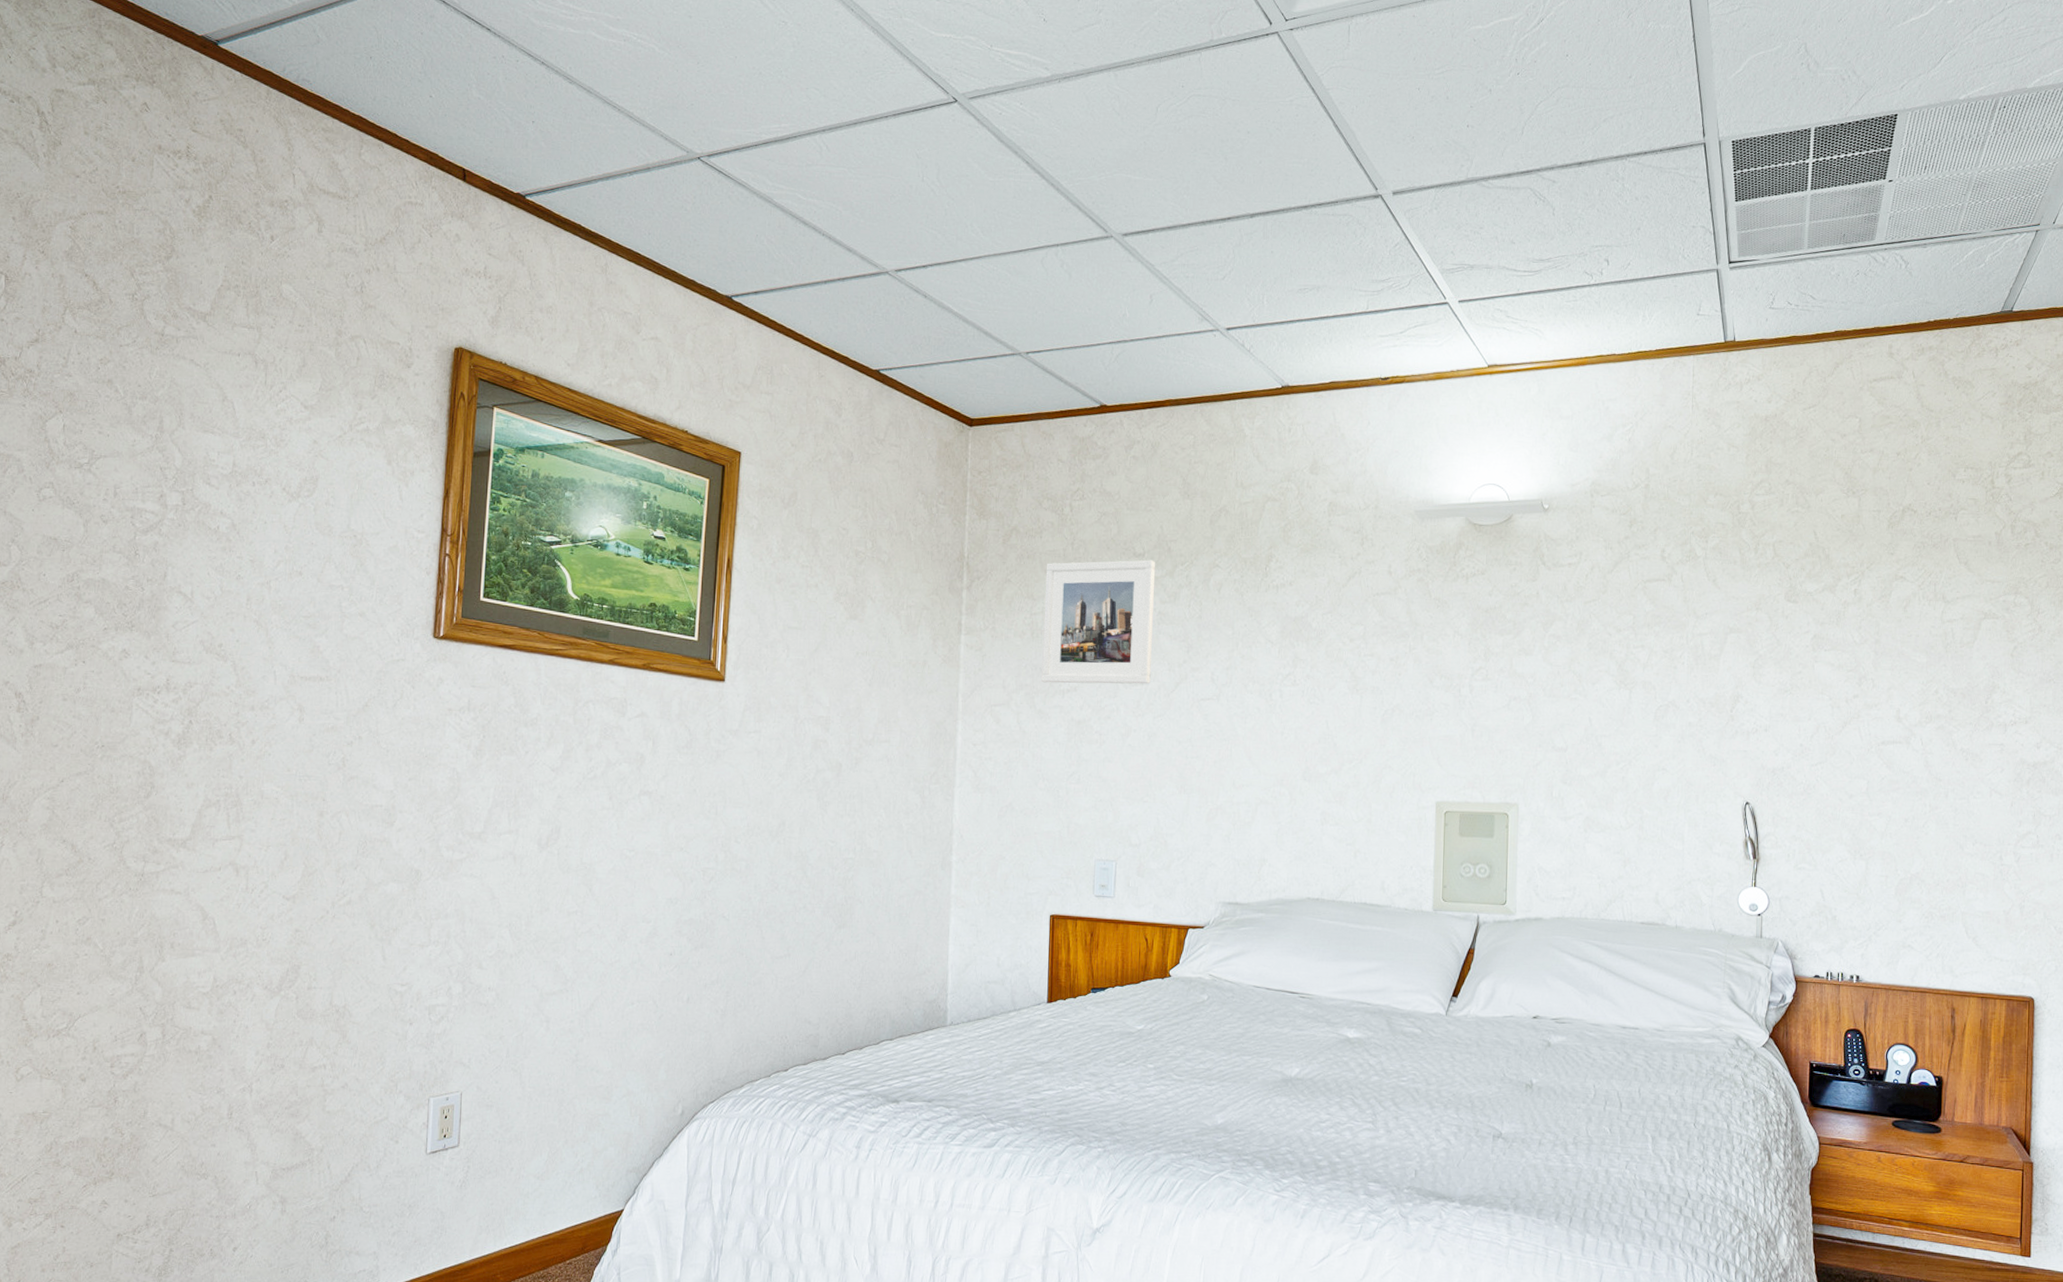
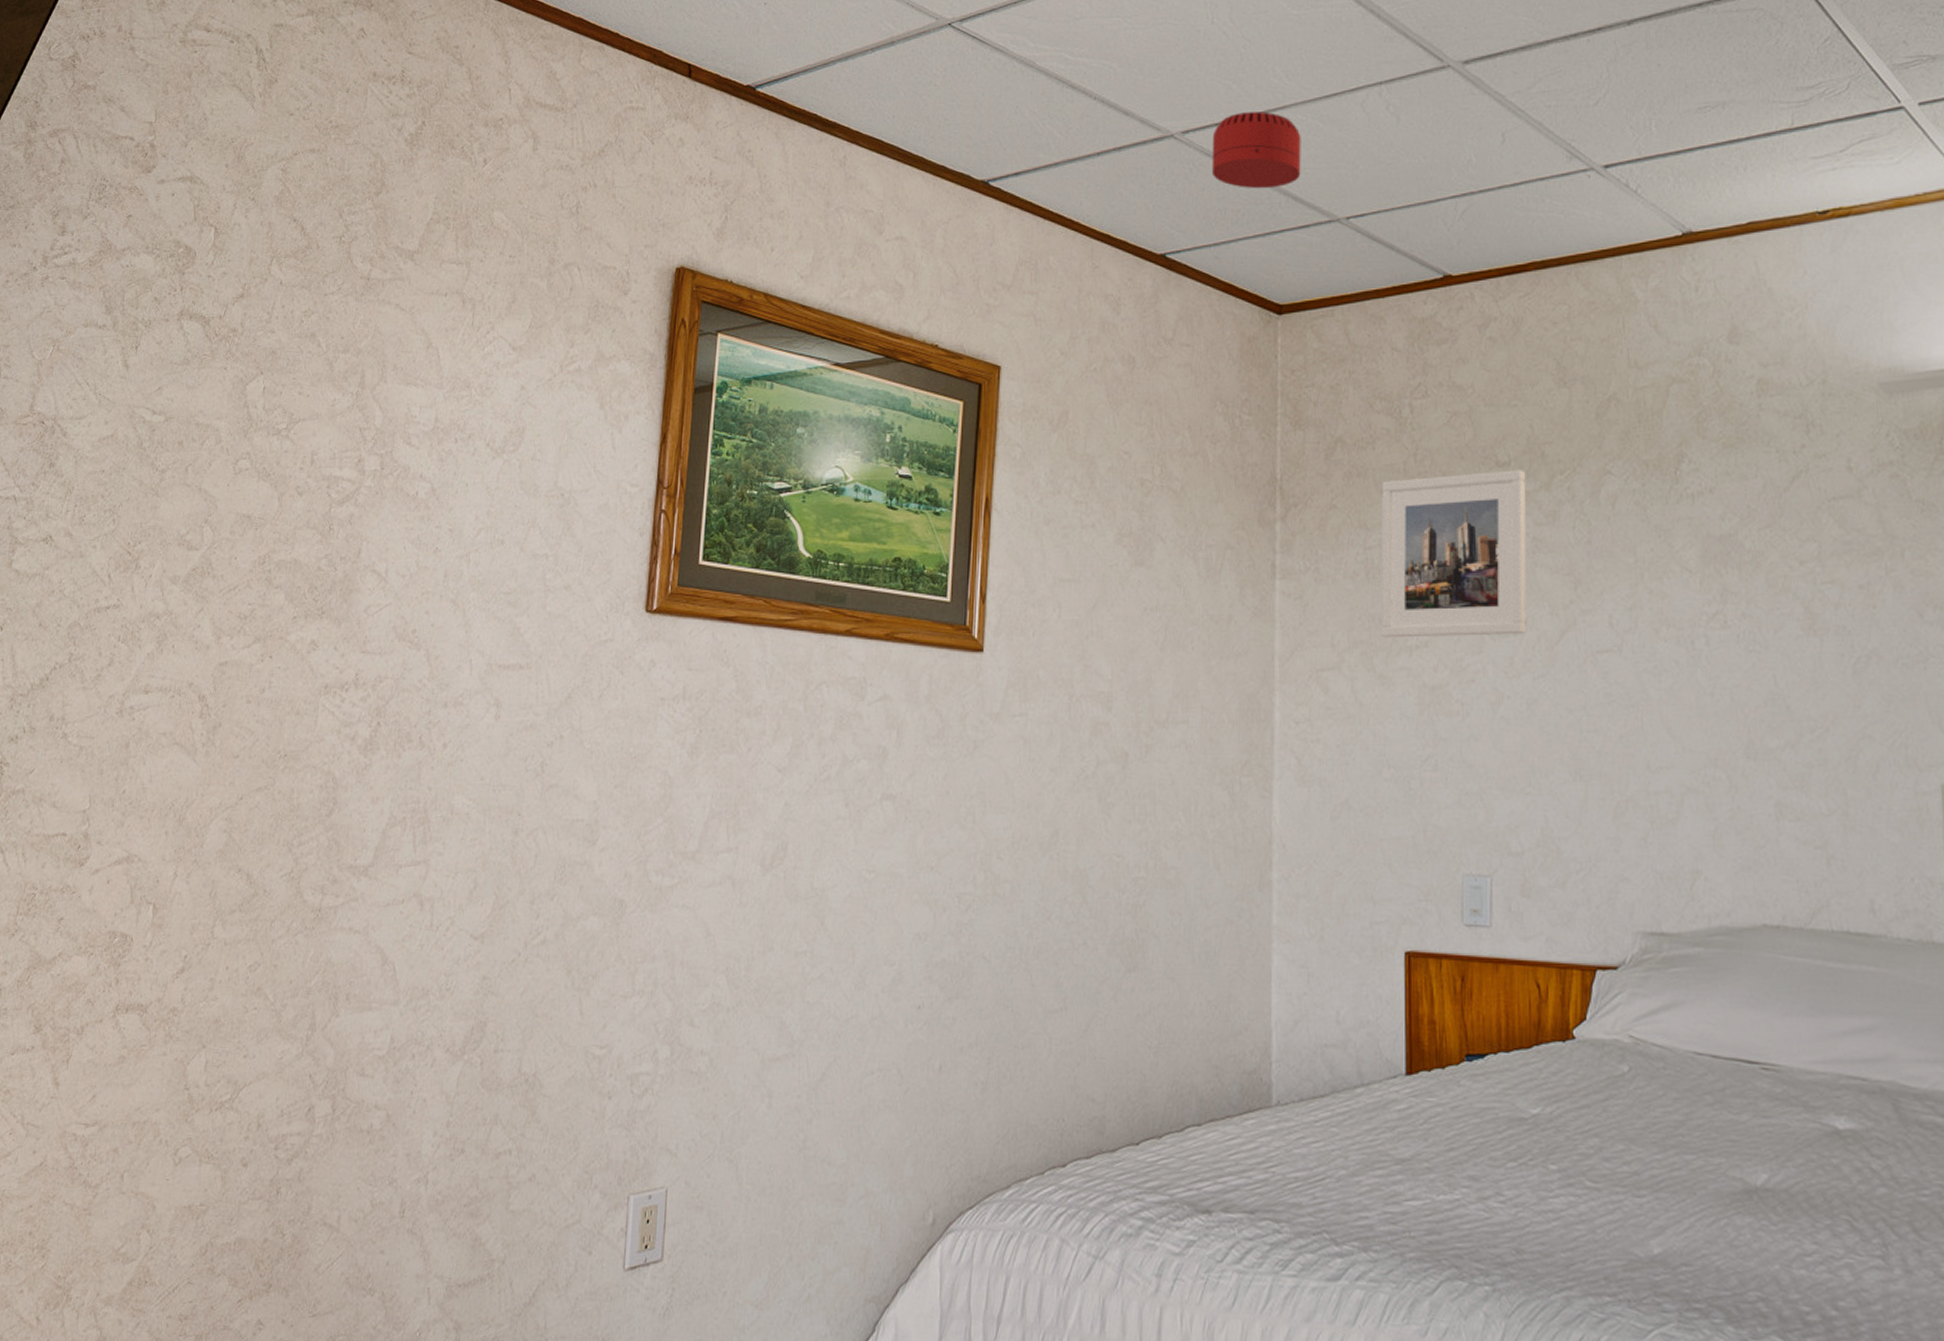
smoke detector: none [919,258,992,324] -> present [1211,111,1301,189]

